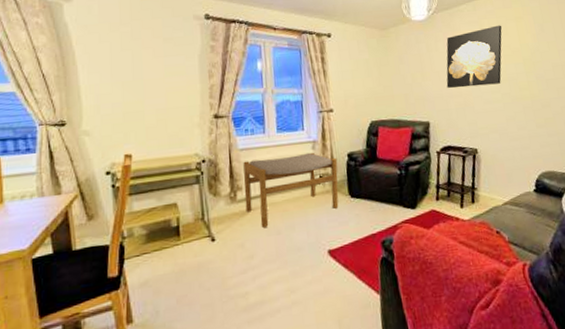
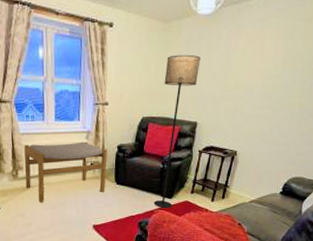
floor lamp: none [388,57,423,222] -> present [153,54,201,209]
wall art: present [446,25,502,88] -> none [220,26,290,91]

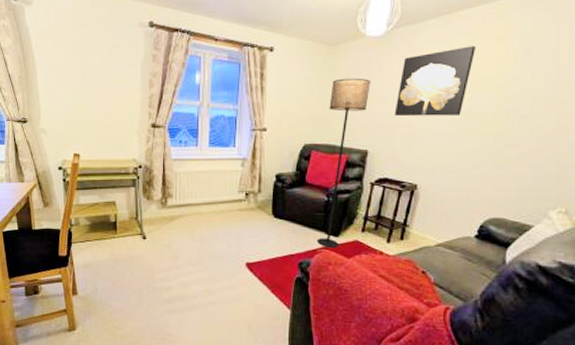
footstool: present [24,141,108,203] -> none [174,169,265,235]
wall art: none [220,26,290,91] -> present [394,45,477,117]

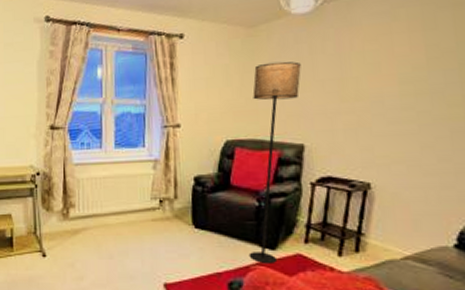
wall art: present [394,45,477,117] -> none [333,15,429,103]

